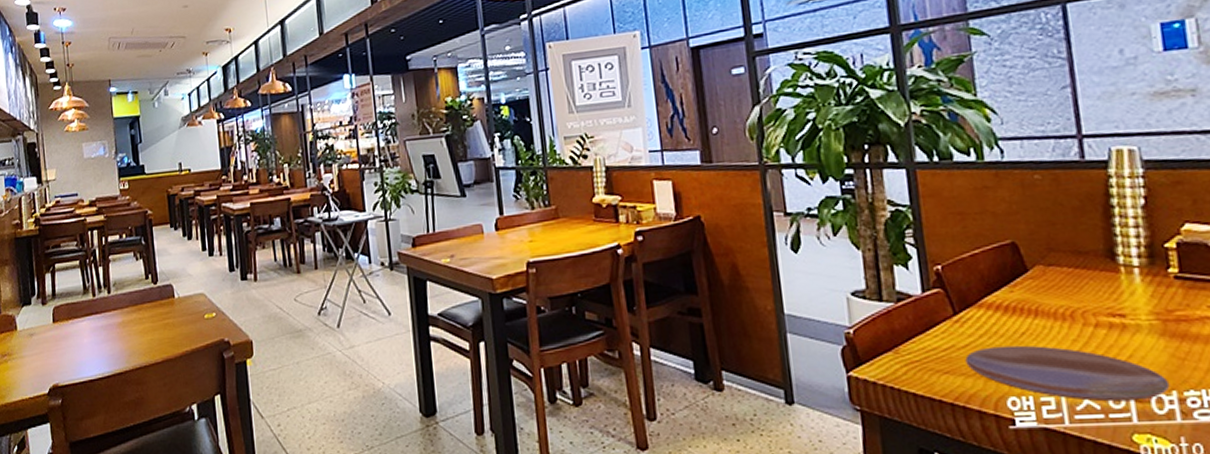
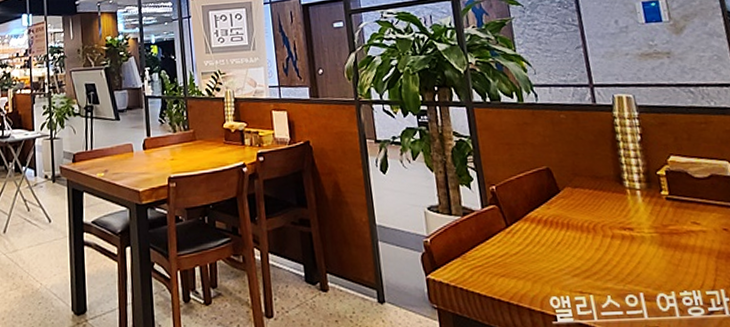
plate: present [965,345,1171,402] -> none [516,253,670,301]

